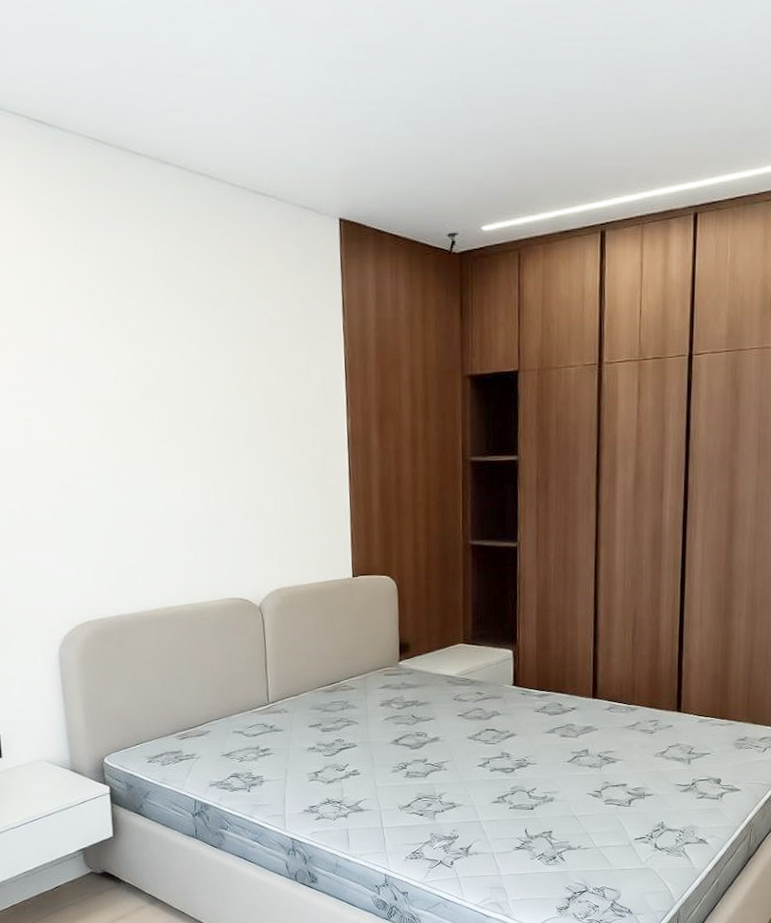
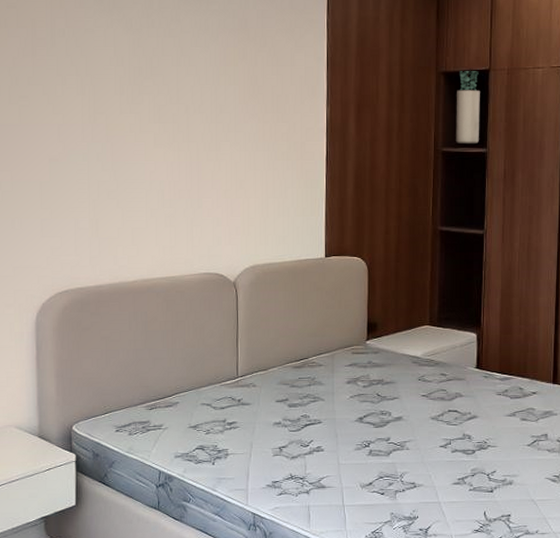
vase: none [483,370,510,452] -> present [456,69,480,144]

